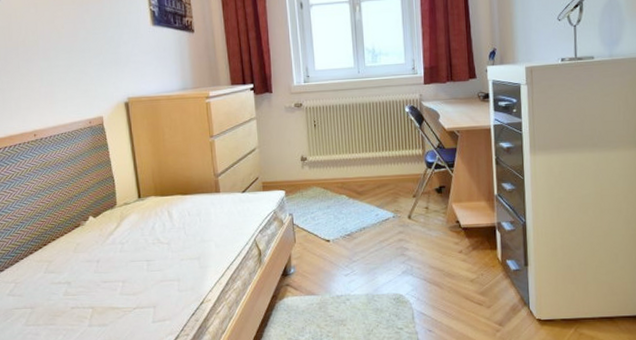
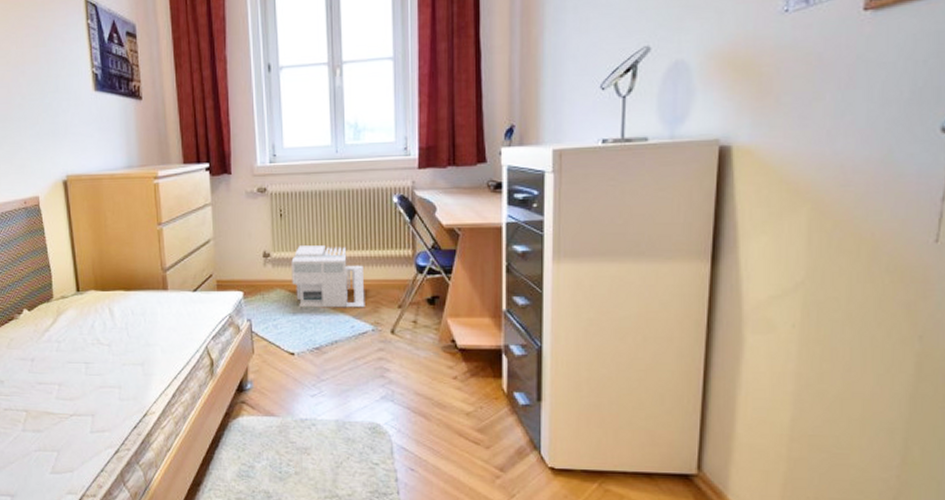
architectural model: none [325,149,387,201] -> present [291,245,365,308]

